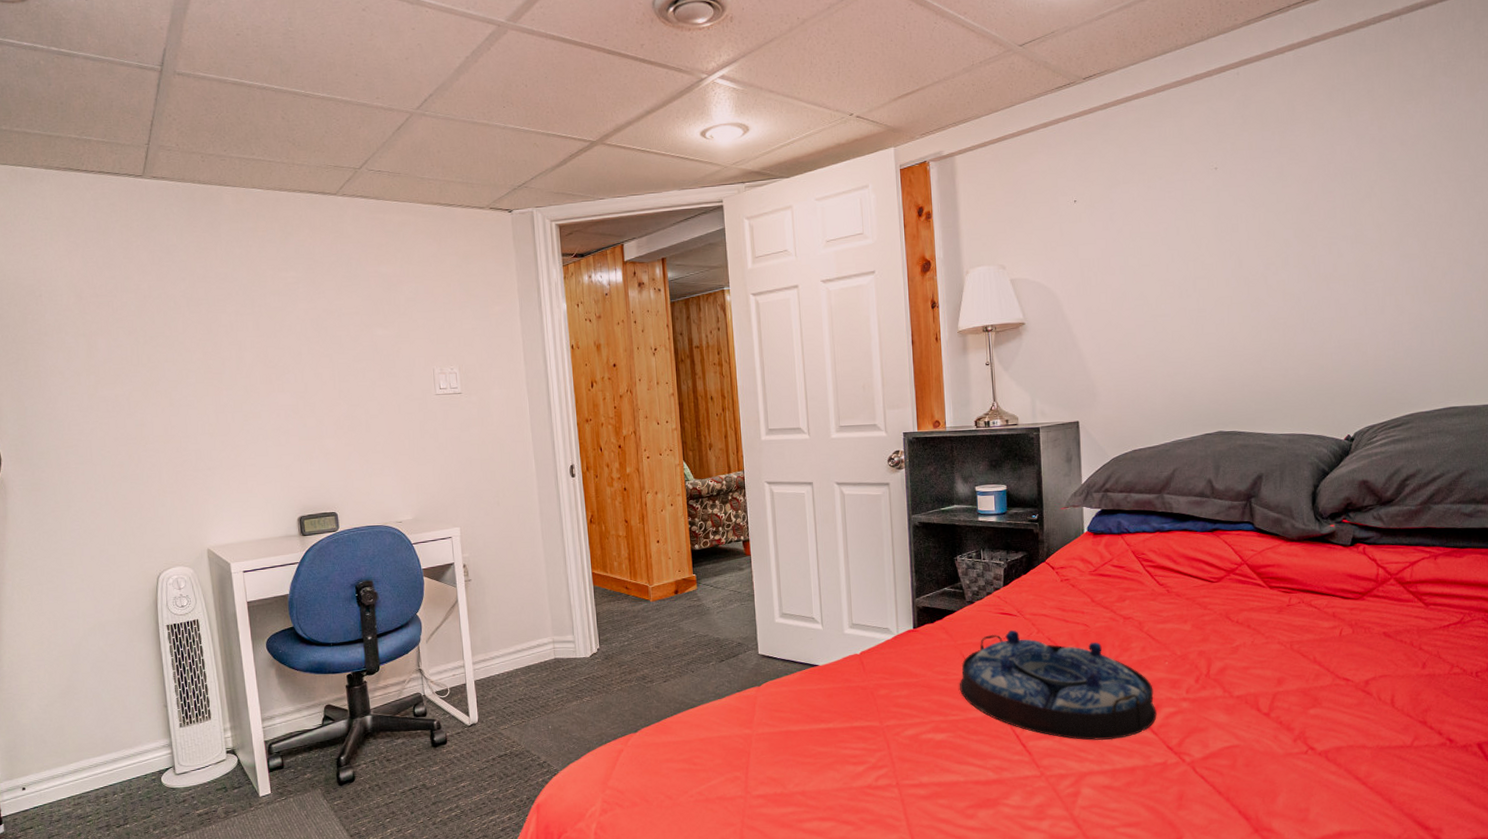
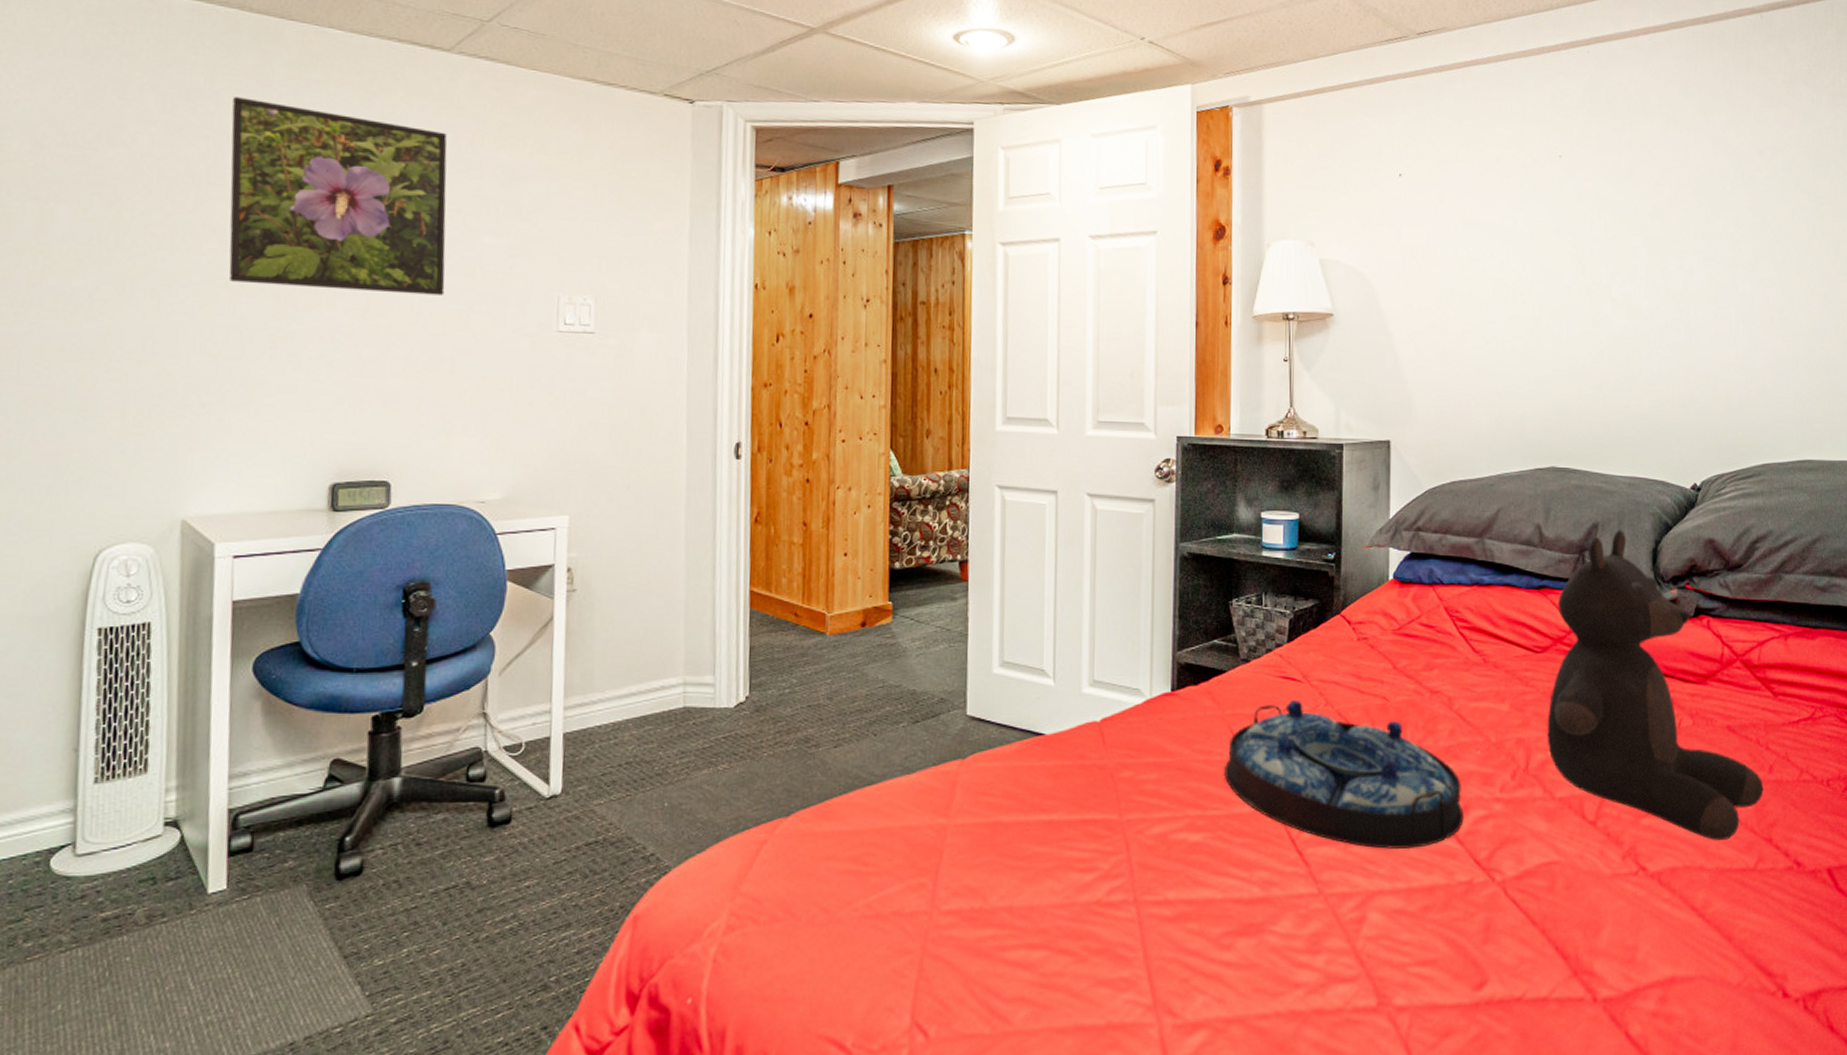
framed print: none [196,247,355,381] -> present [229,97,447,295]
teddy bear: none [1224,478,1418,724] -> present [1547,529,1764,840]

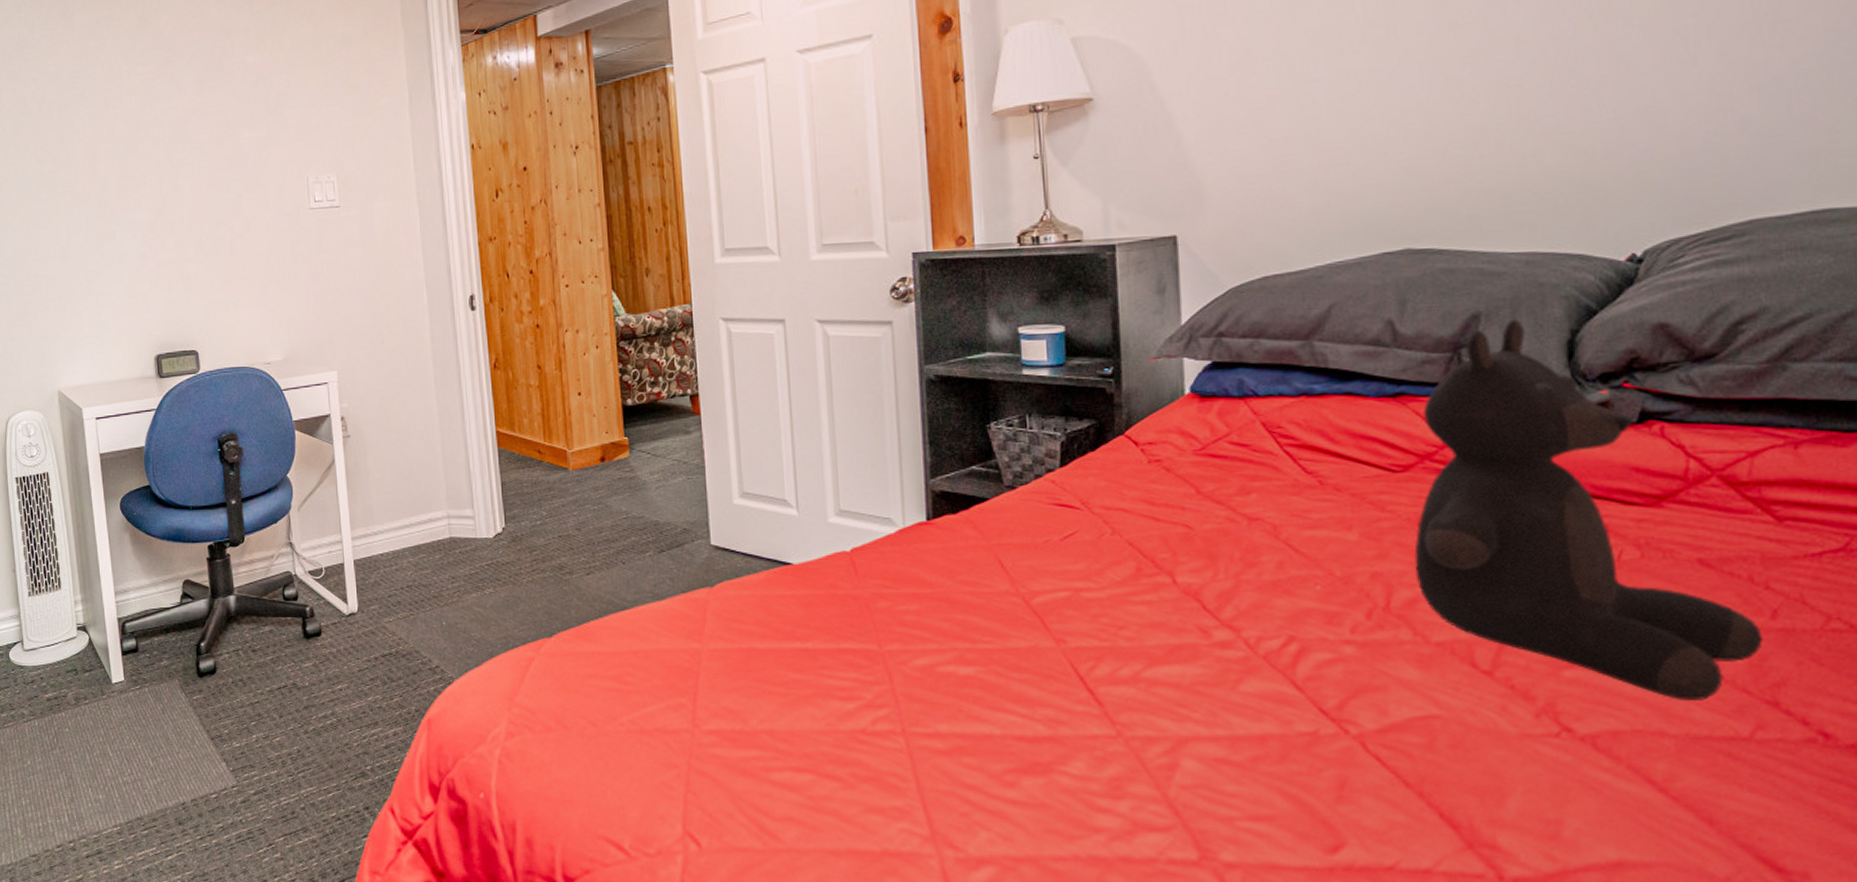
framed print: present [229,97,447,295] -> none [48,41,219,195]
serving tray: present [1223,699,1464,850] -> none [993,528,1302,694]

